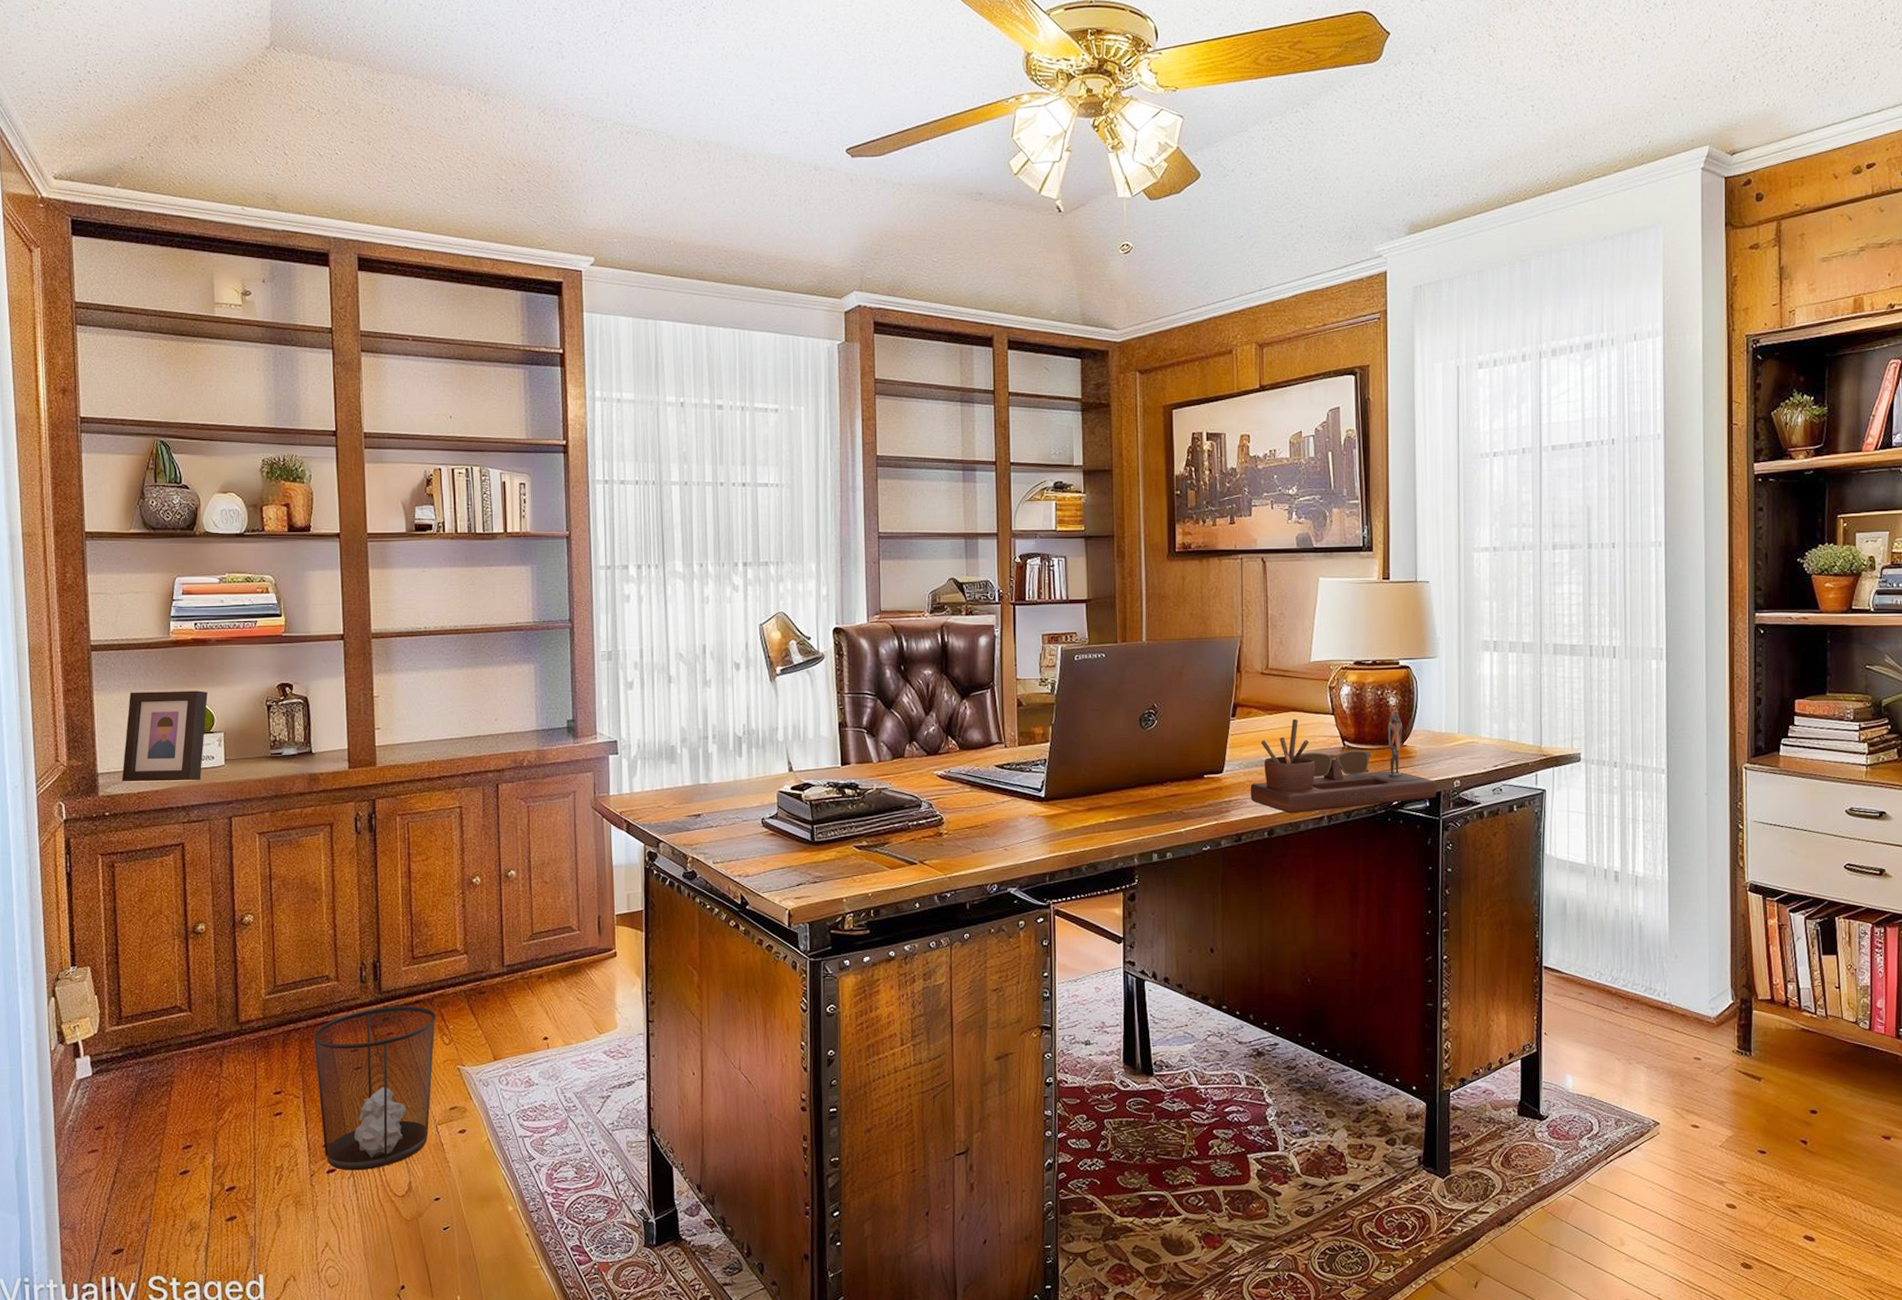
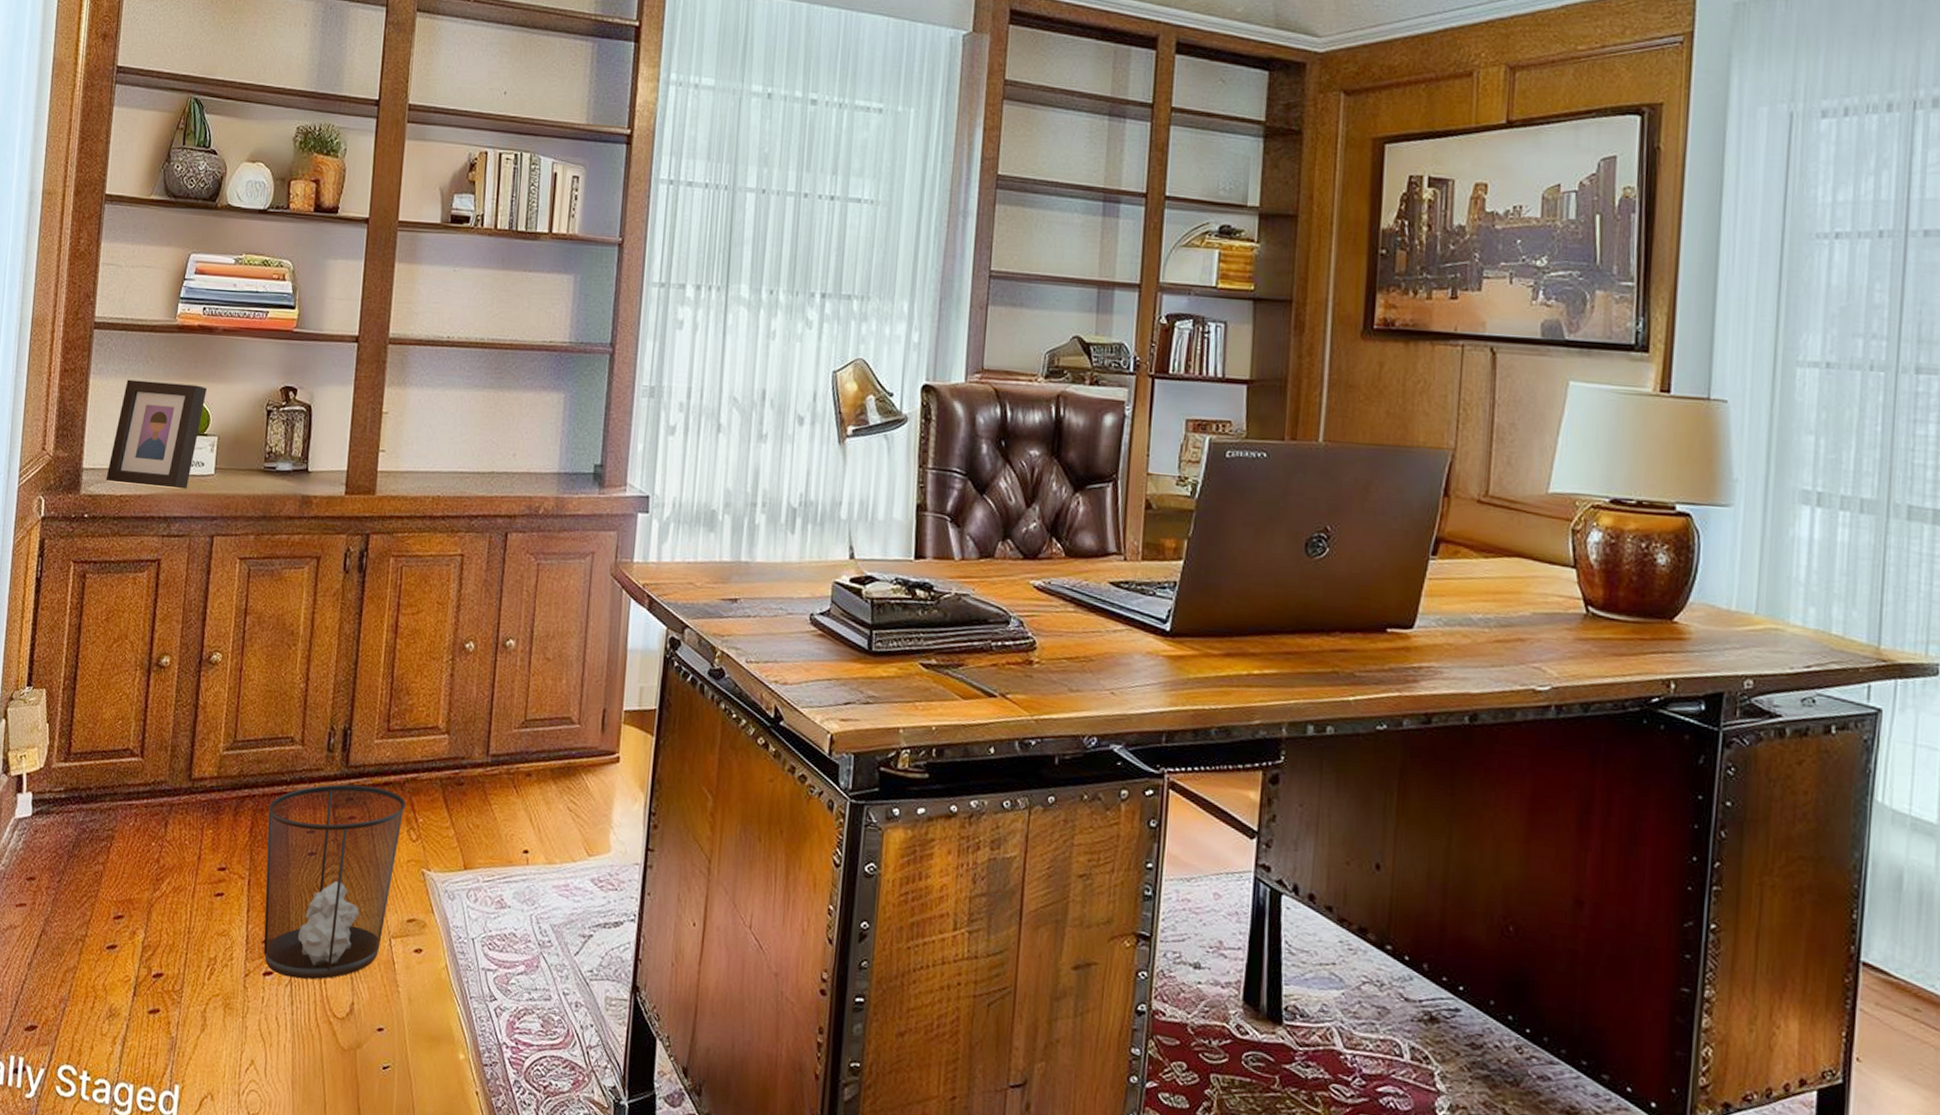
desk organizer: present [1250,710,1437,814] -> none [1448,567,1719,701]

